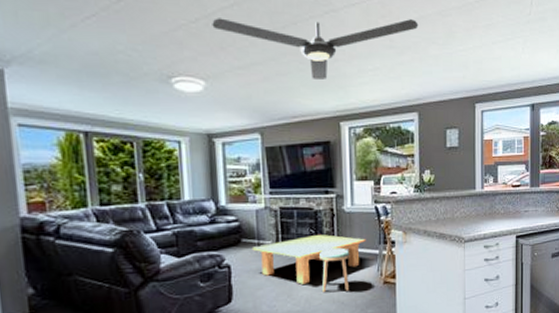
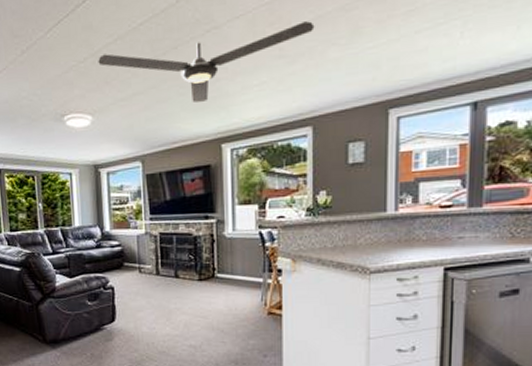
coffee table: present [252,235,366,284] -> none [133,261,249,309]
stool: present [320,248,350,292] -> none [199,274,231,319]

